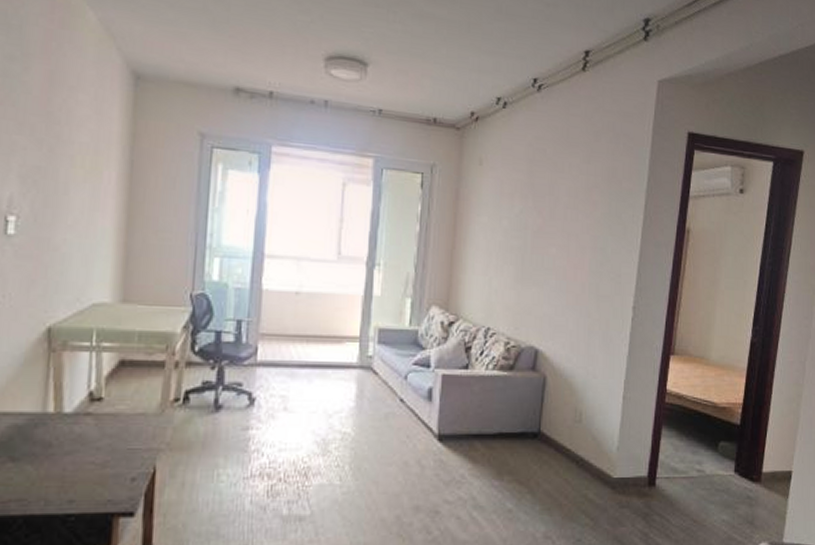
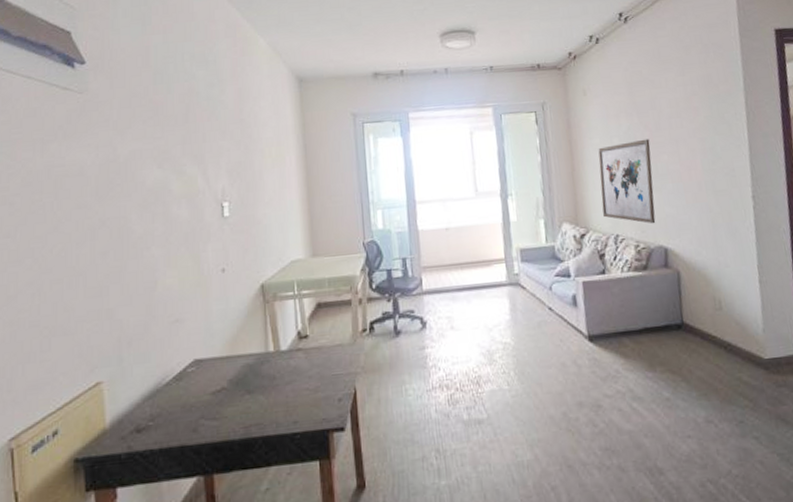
wall art: none [478,226,541,322] -> present [598,138,656,224]

